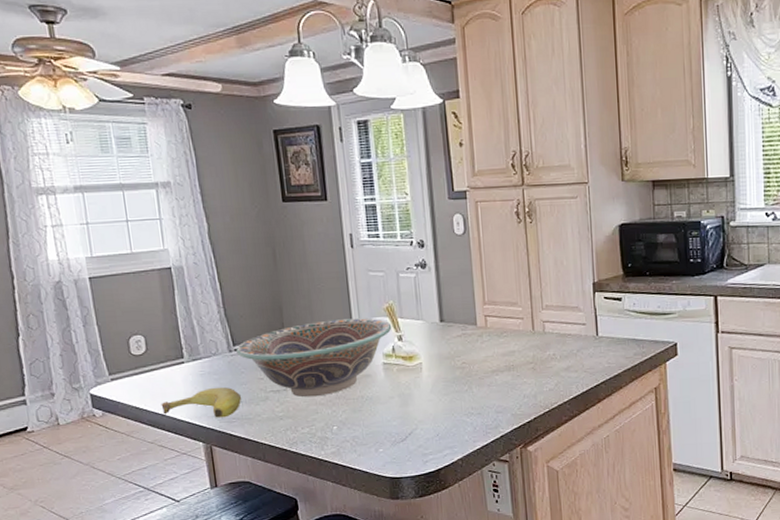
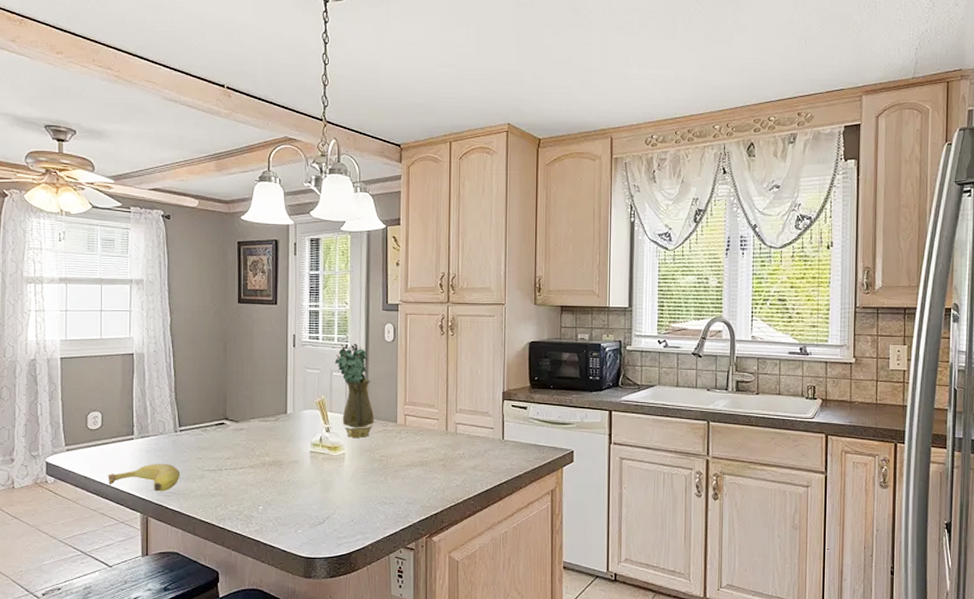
decorative bowl: present [236,318,392,398] -> none [181,409,322,478]
vase: none [399,240,452,345] -> present [334,344,374,438]

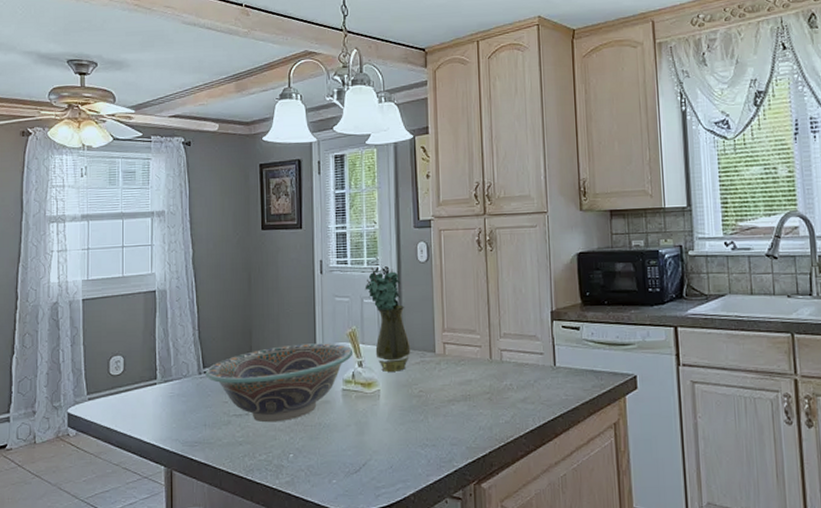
fruit: present [108,463,180,492] -> none [130,409,205,441]
decorative bowl: none [181,409,322,478] -> present [205,343,353,423]

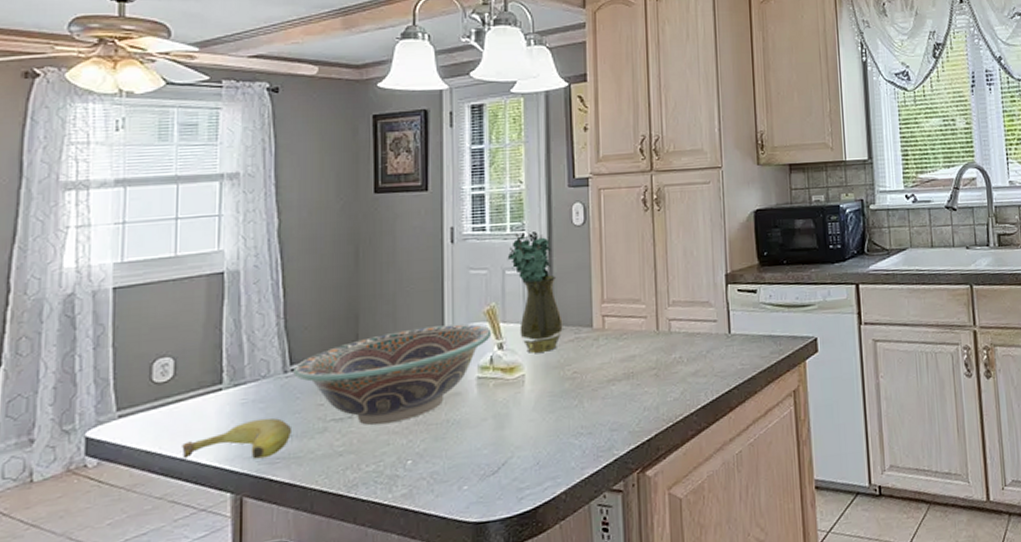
fruit: none [130,409,205,441] -> present [182,418,291,459]

